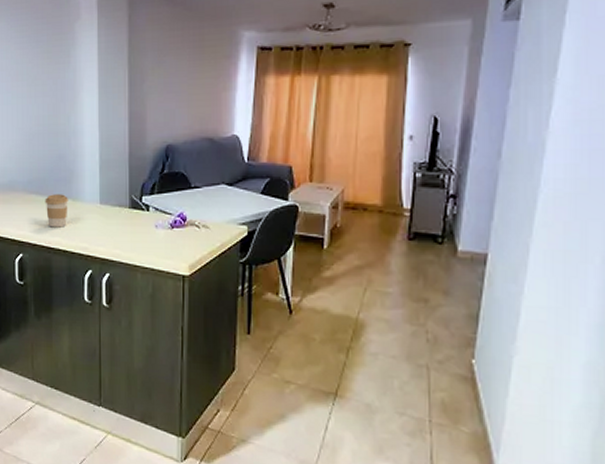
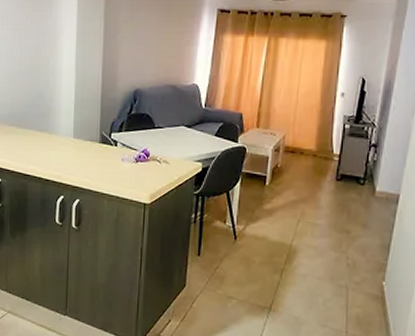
coffee cup: present [45,194,68,228] -> none [23,127,45,157]

